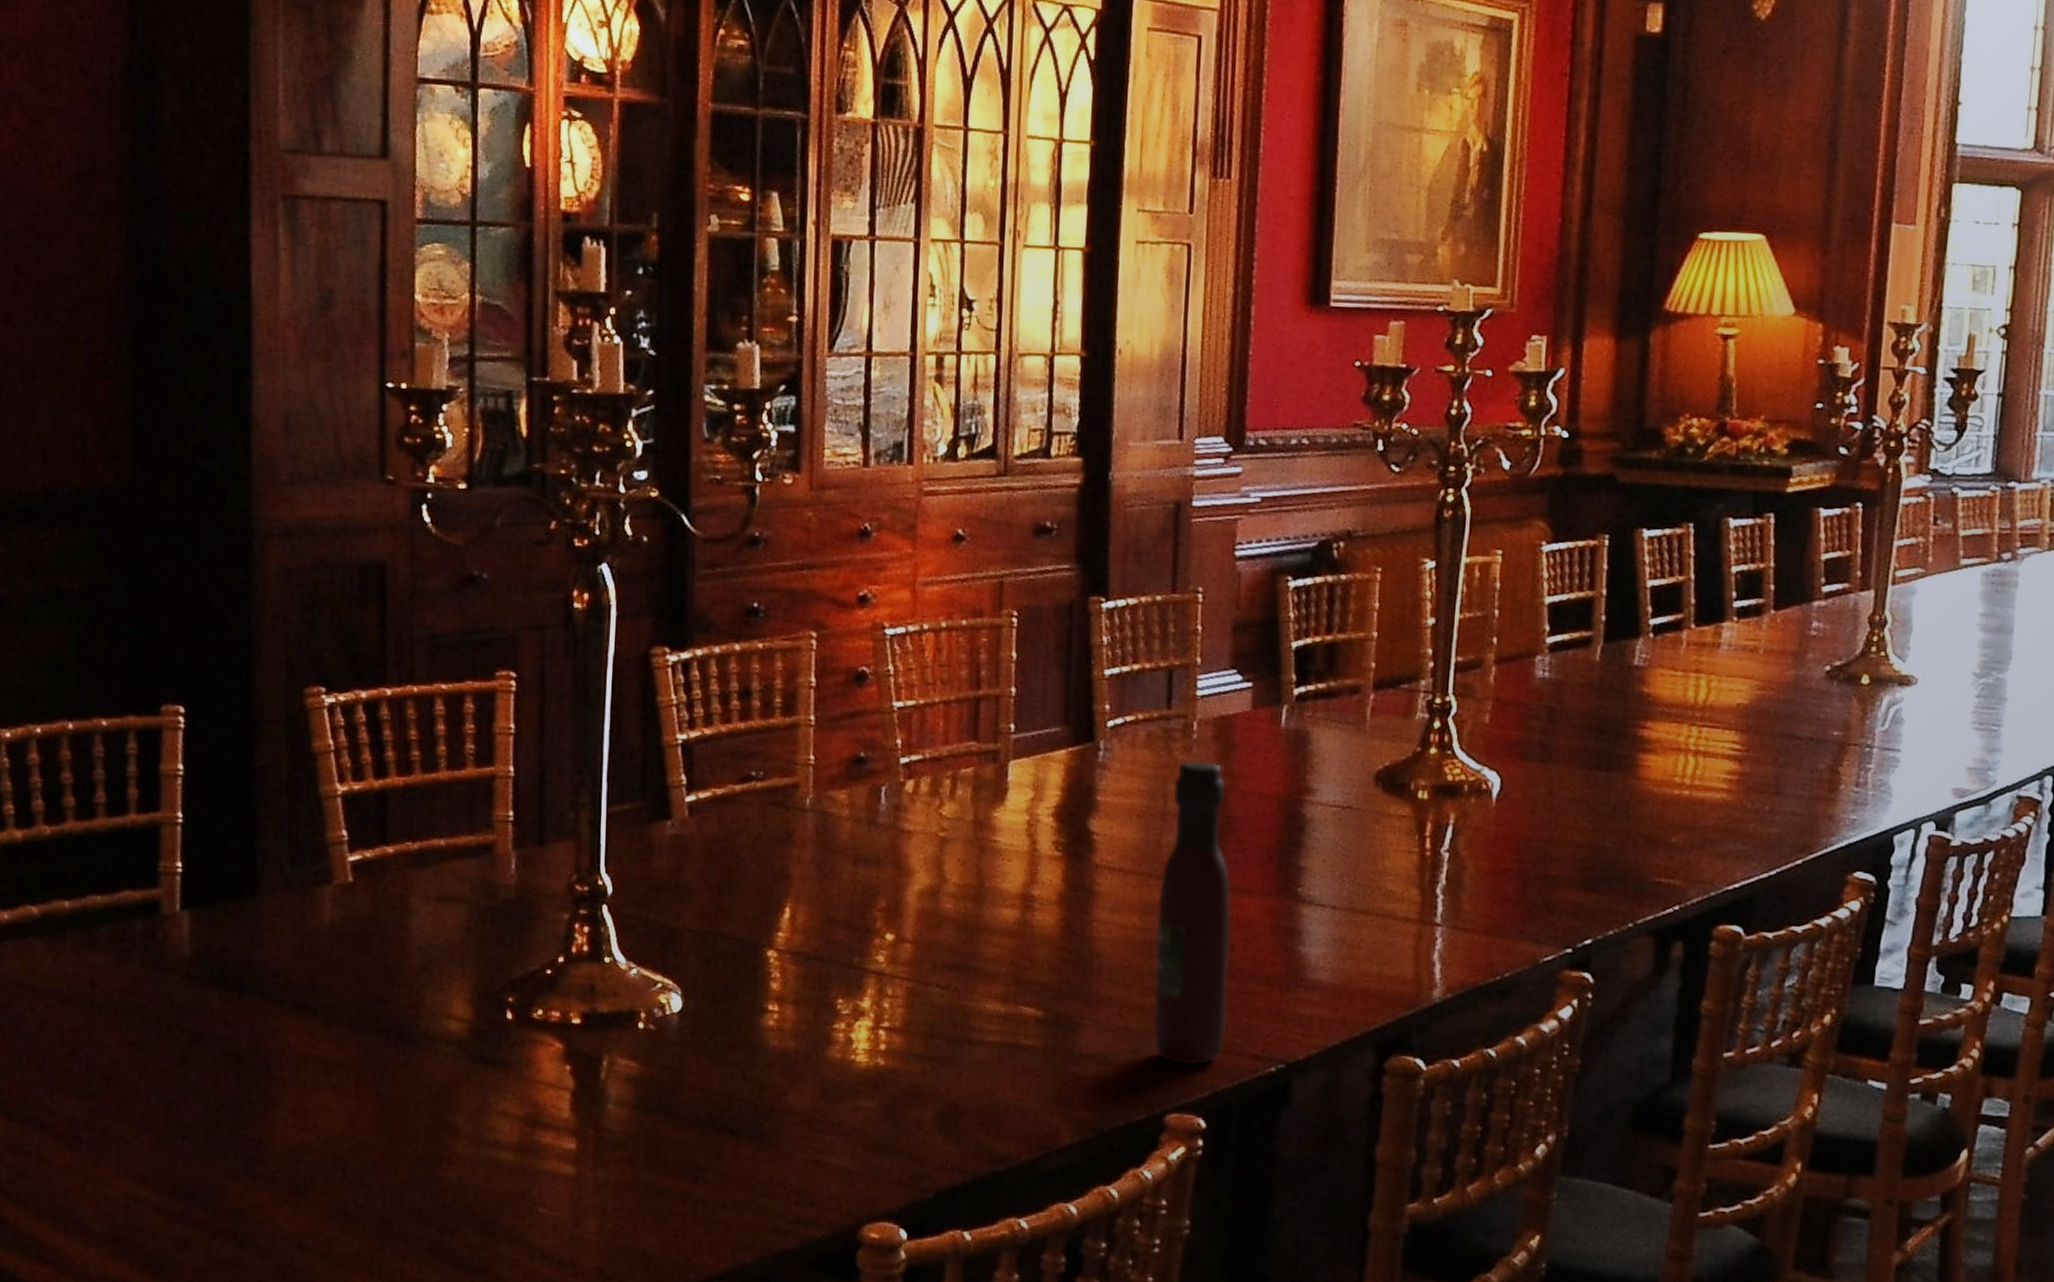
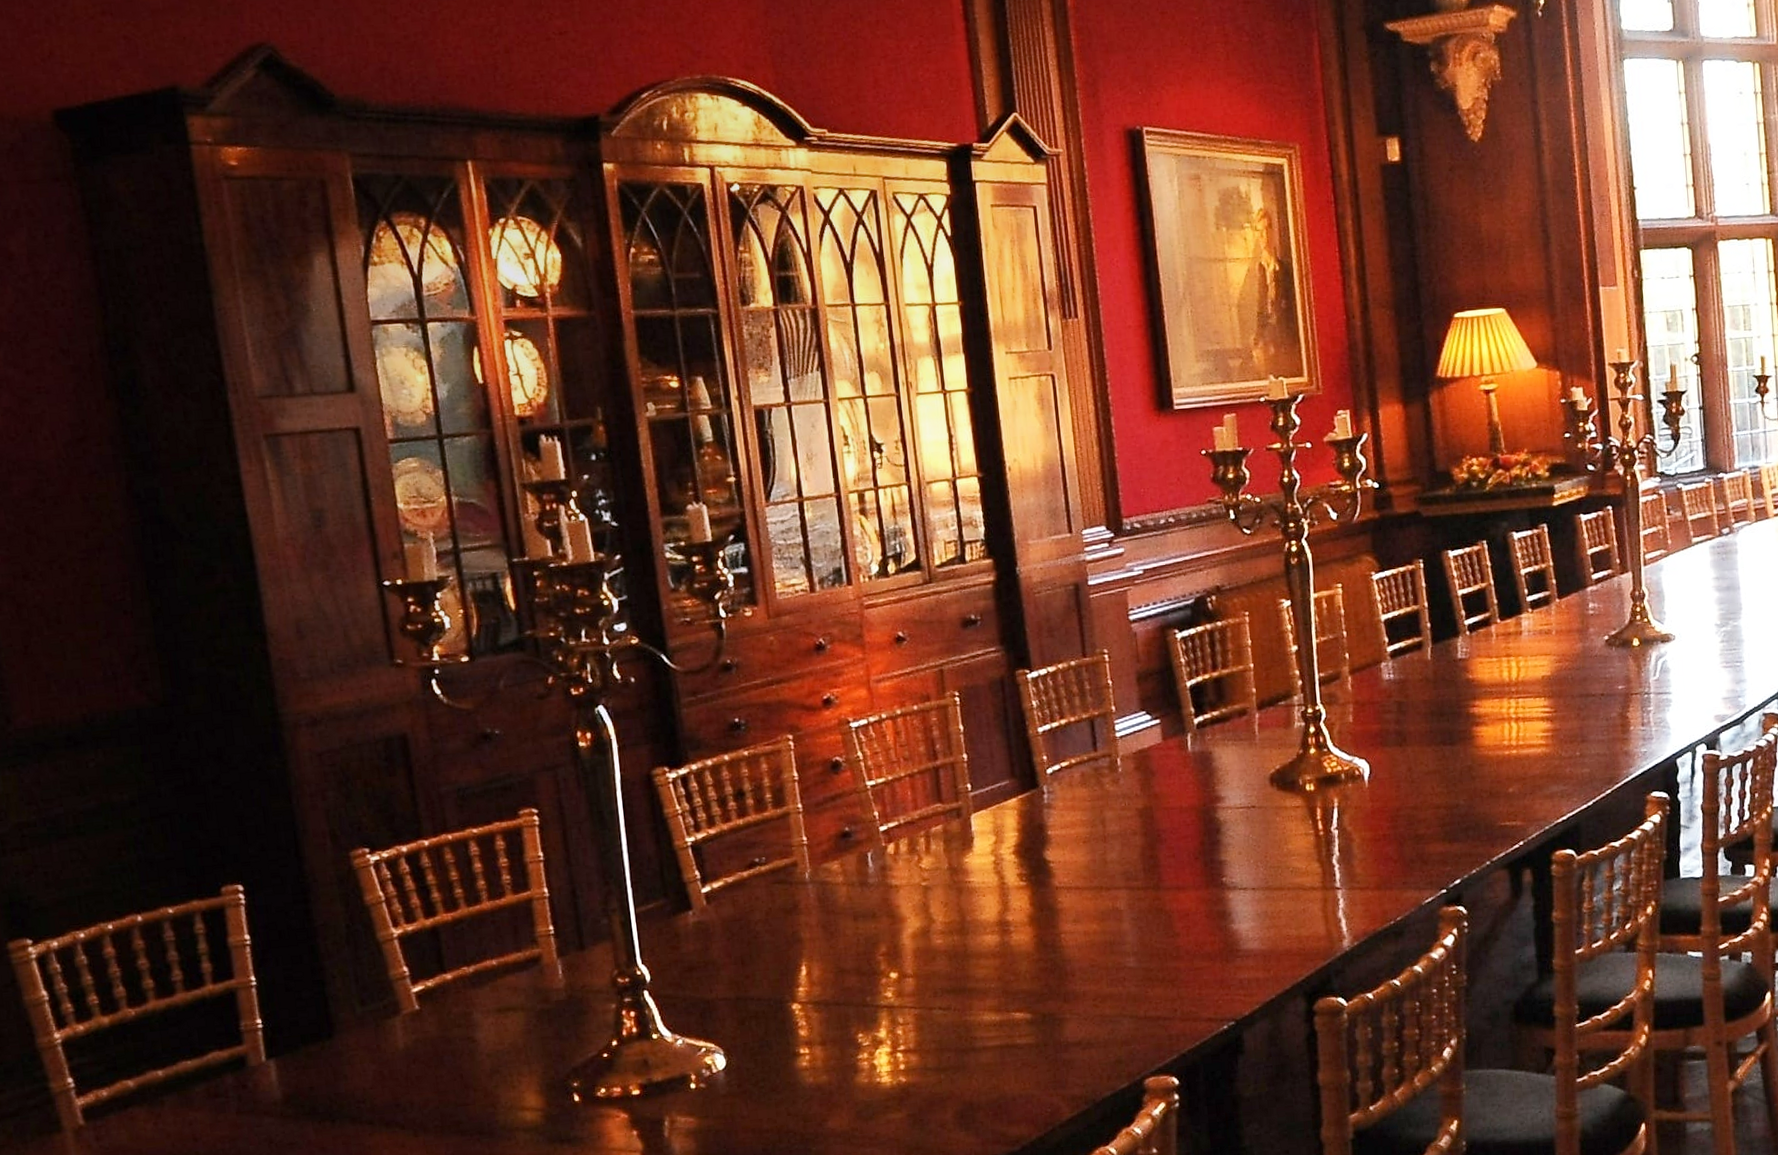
wine bottle: present [1152,760,1231,1066] -> none [1108,788,1183,1037]

